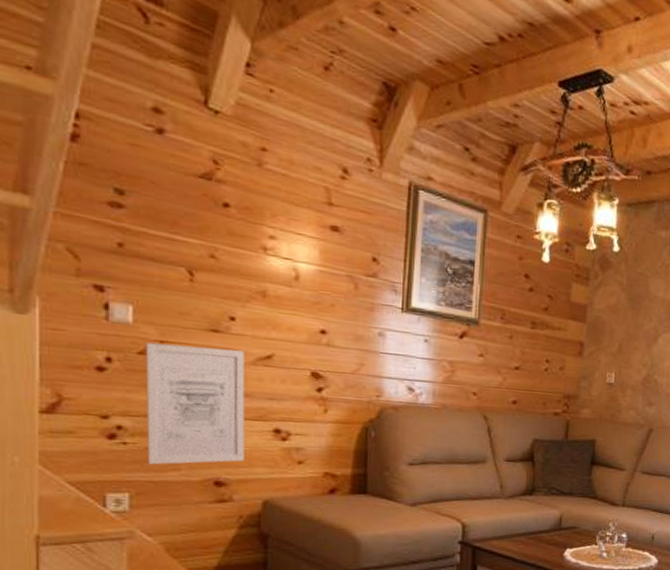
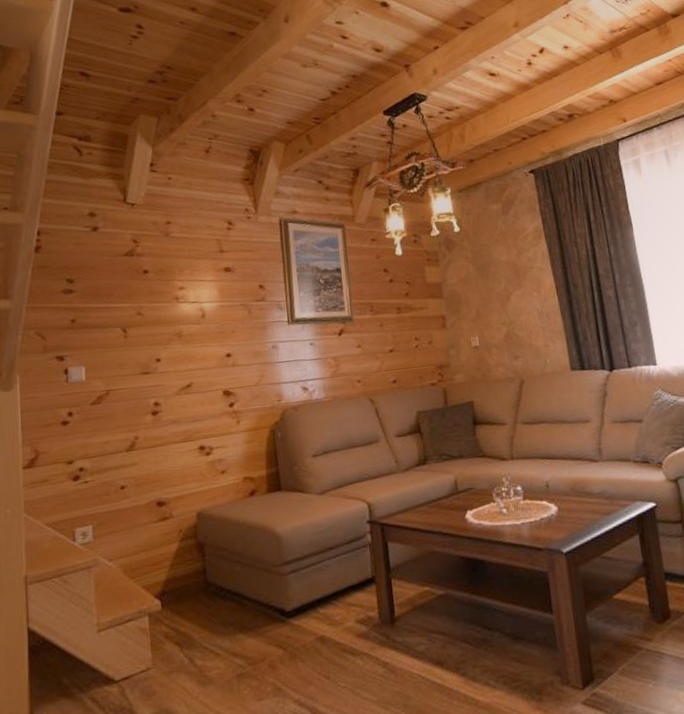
wall art: present [145,342,245,465] -> none [96,385,178,497]

